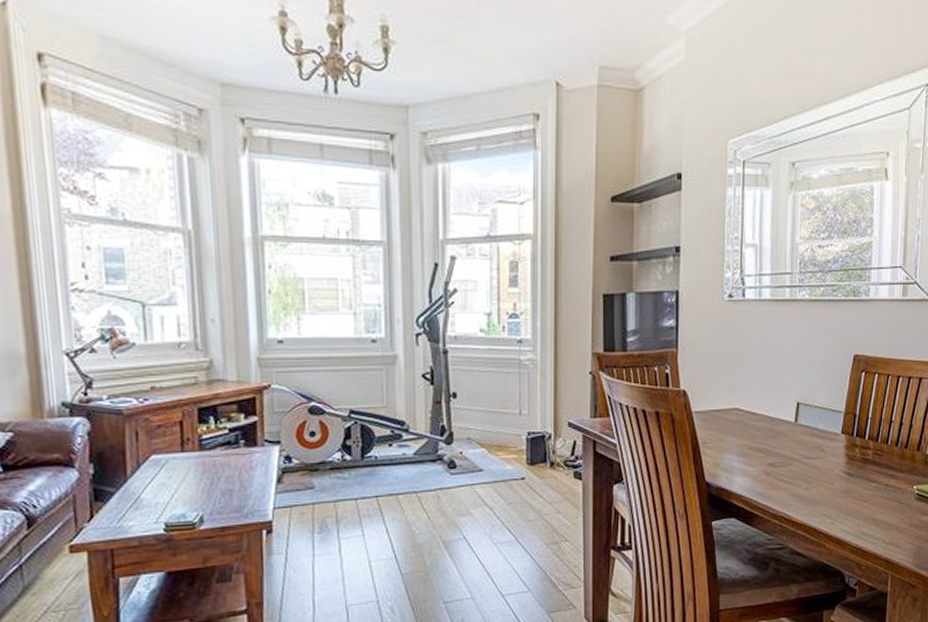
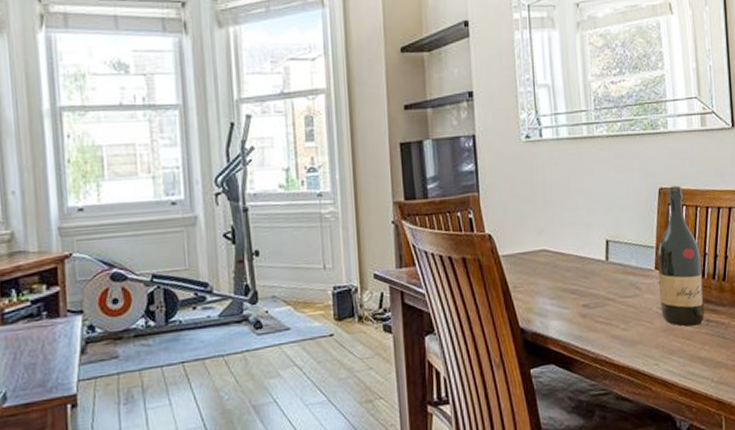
wine bottle: none [842,353,888,490] -> present [658,185,705,327]

